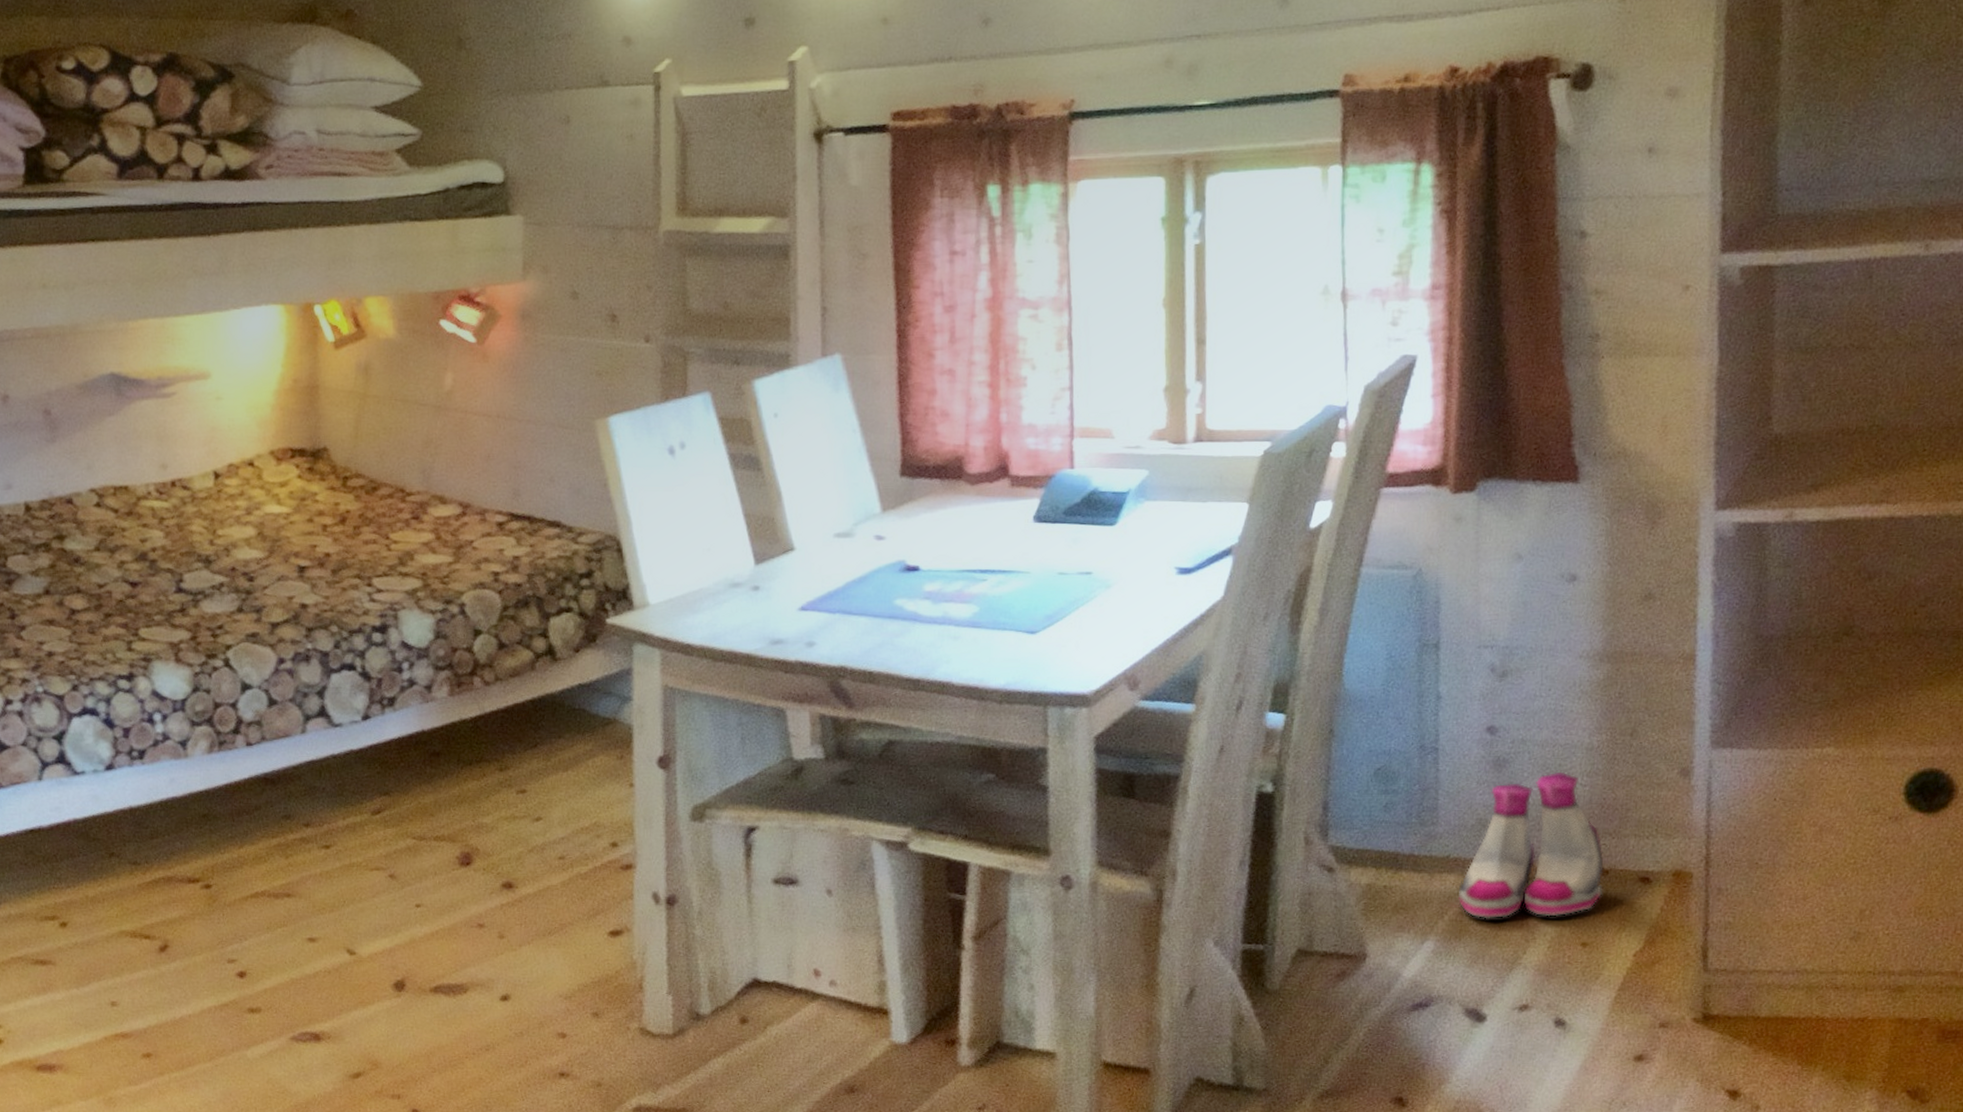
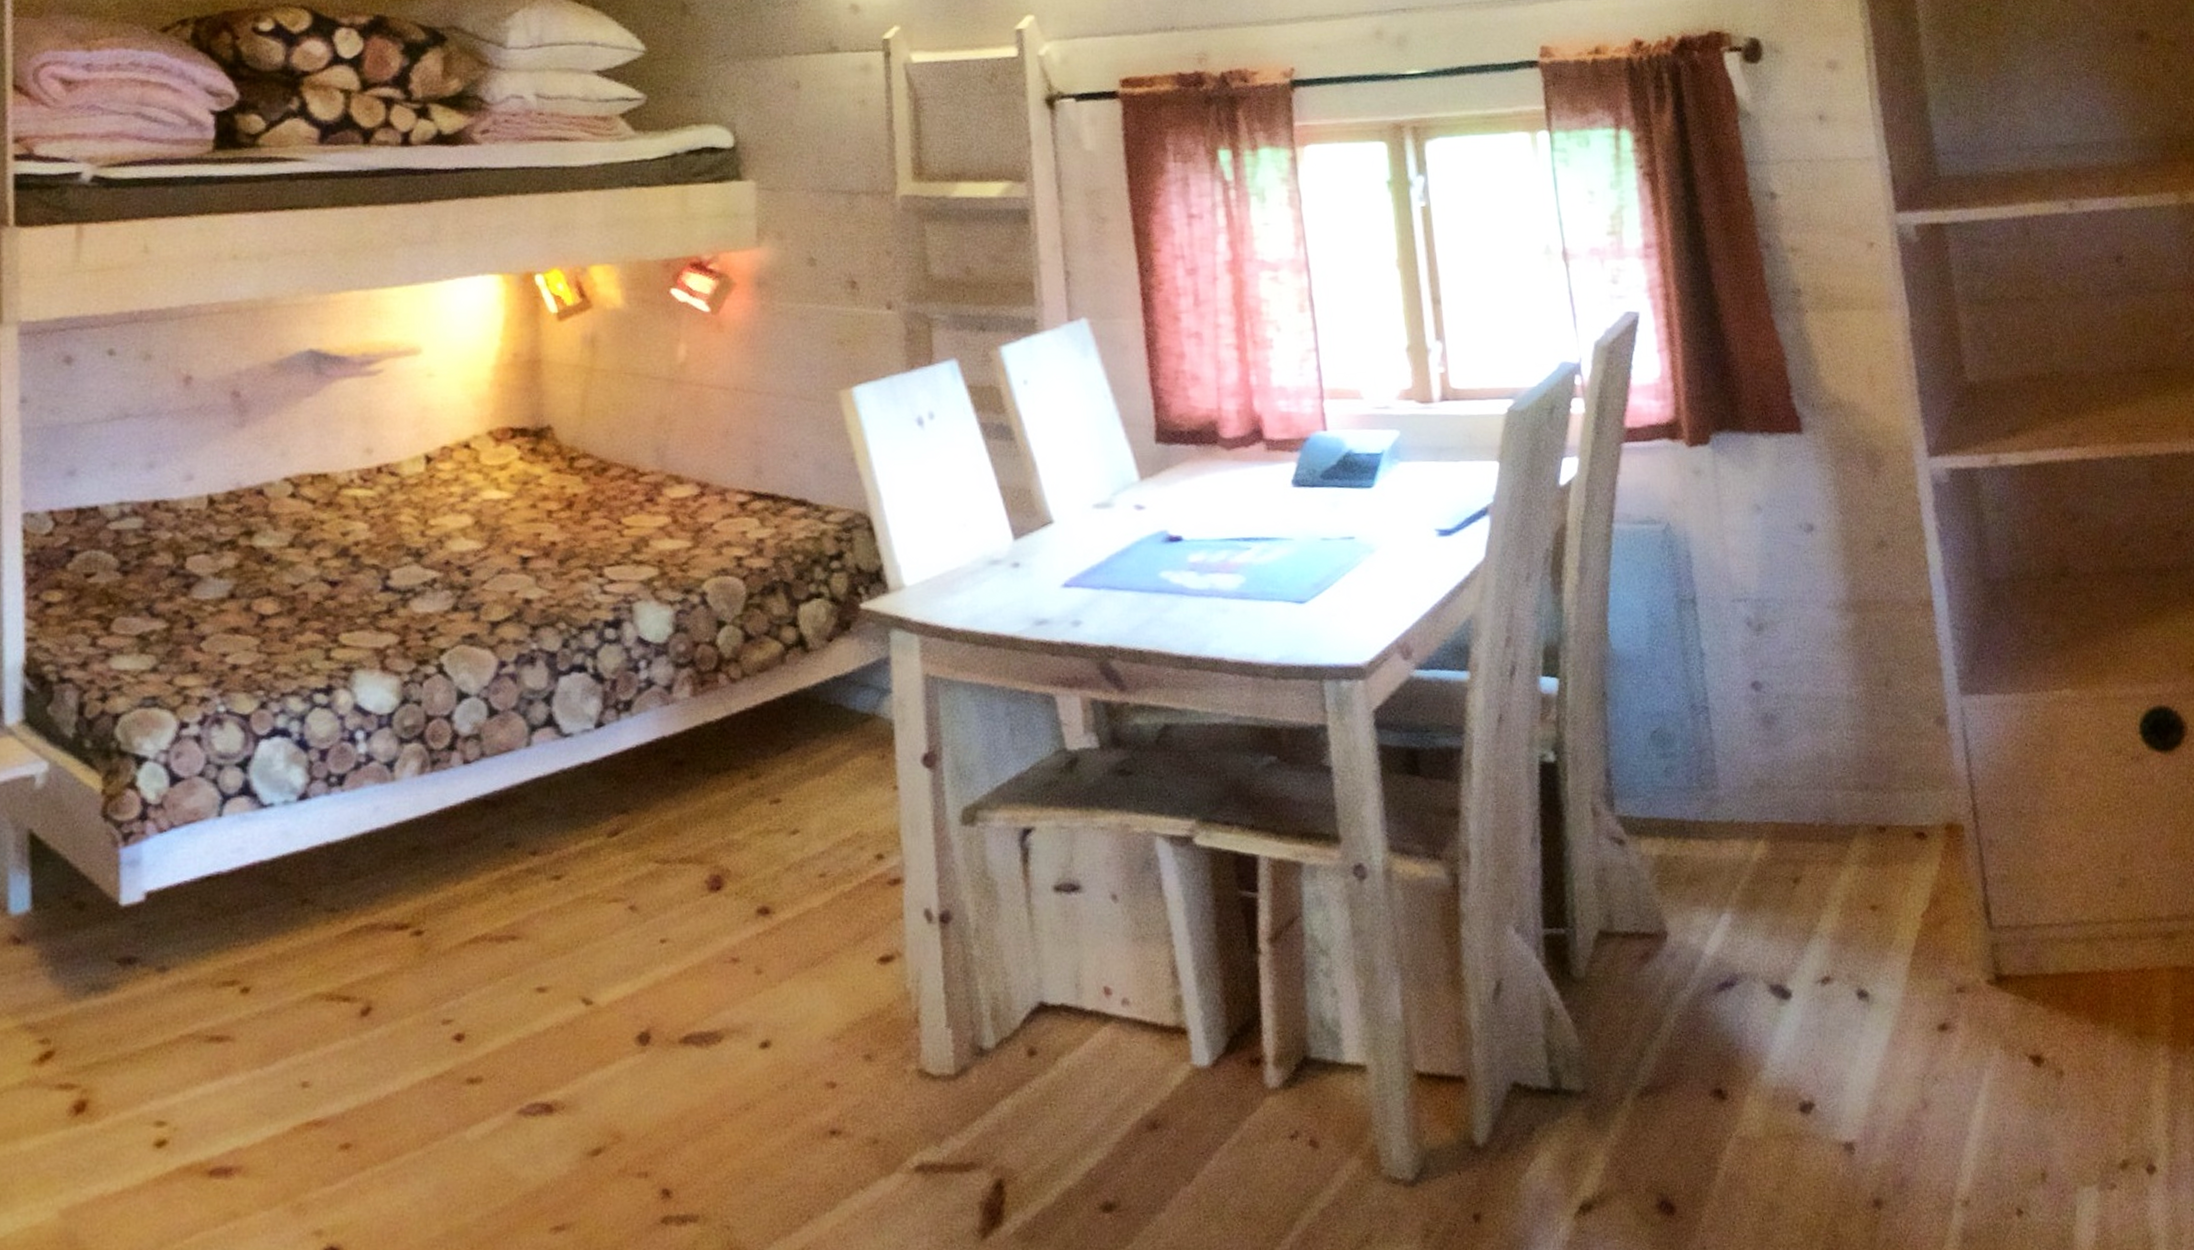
boots: present [1457,771,1605,919] -> none [1747,726,1883,886]

